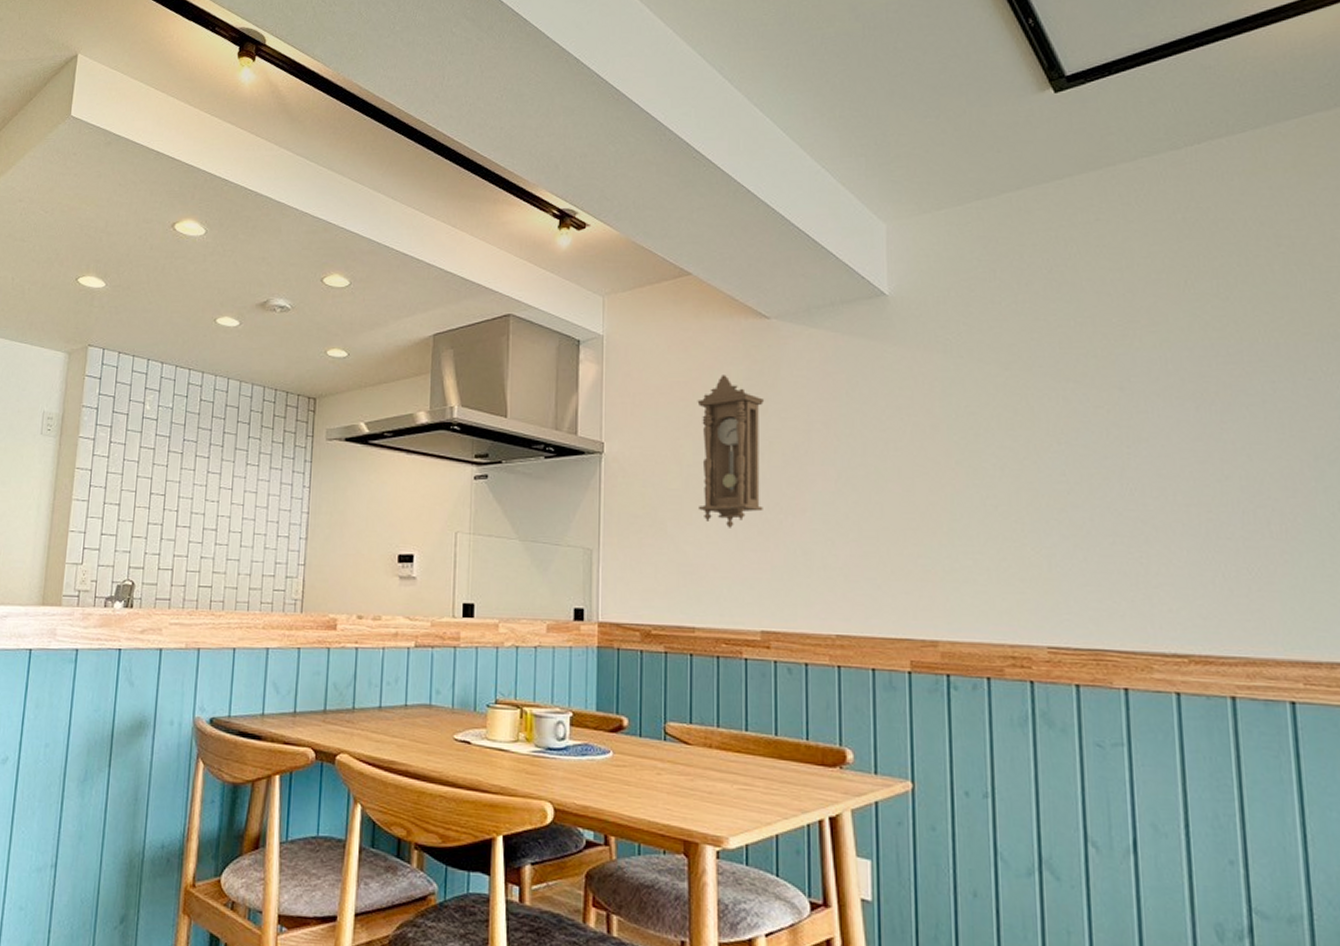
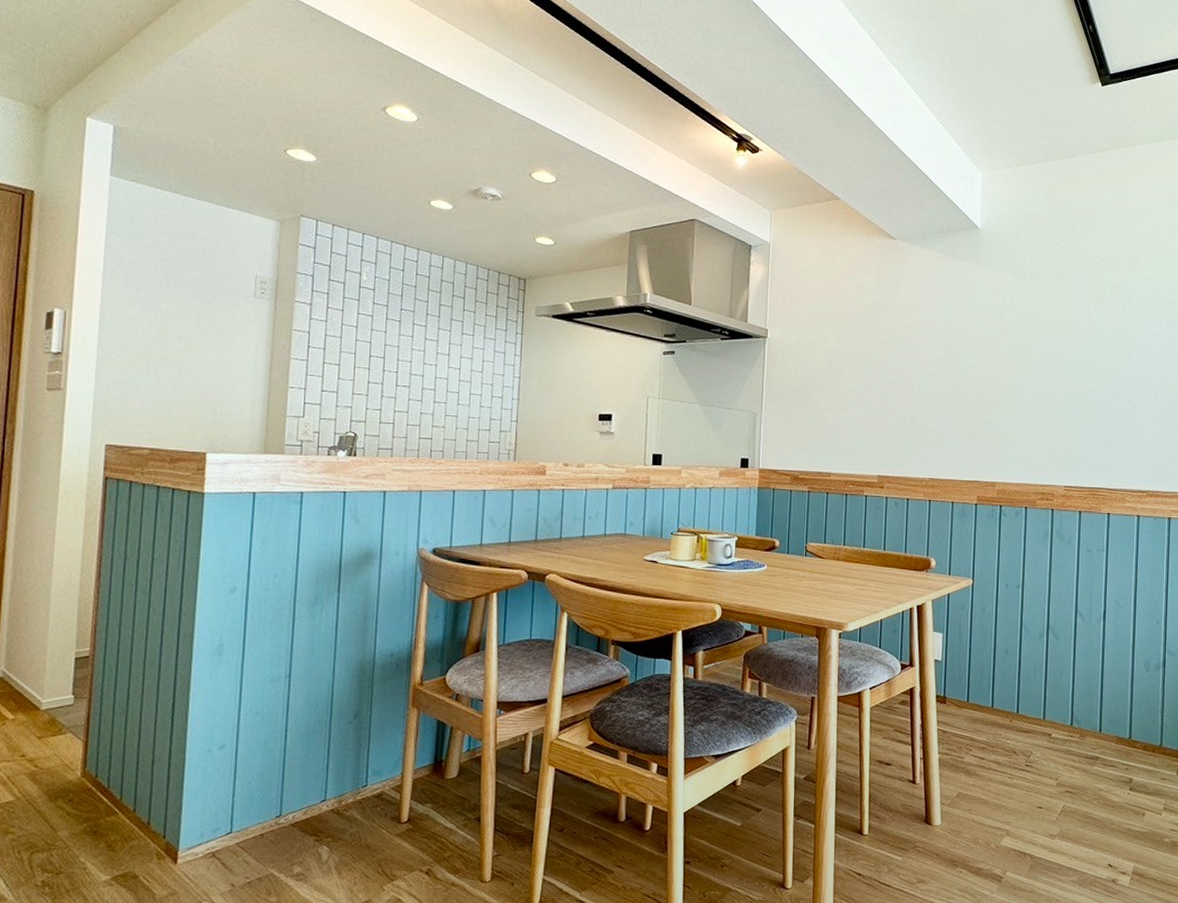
pendulum clock: present [697,375,765,528] -> none [836,281,889,399]

